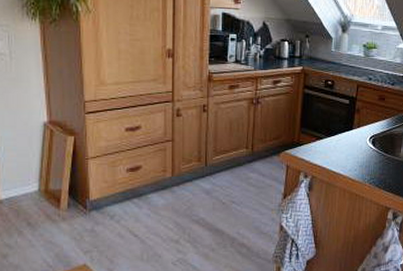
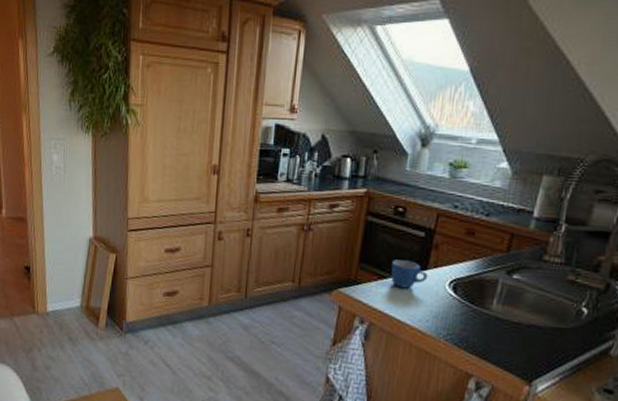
mug: none [325,123,354,146] -> present [391,259,428,289]

